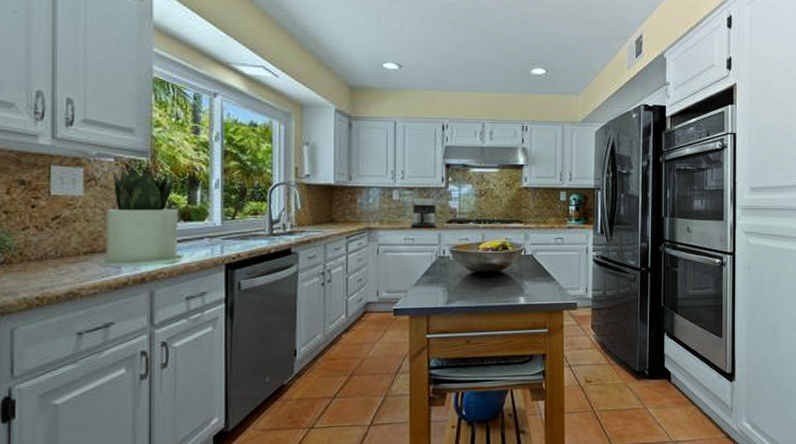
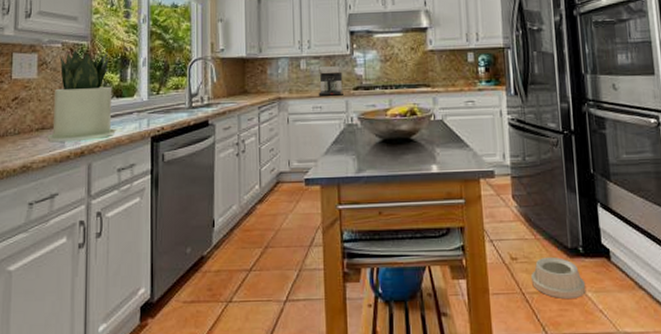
pet bowl: none [602,379,648,416] -> present [530,256,586,300]

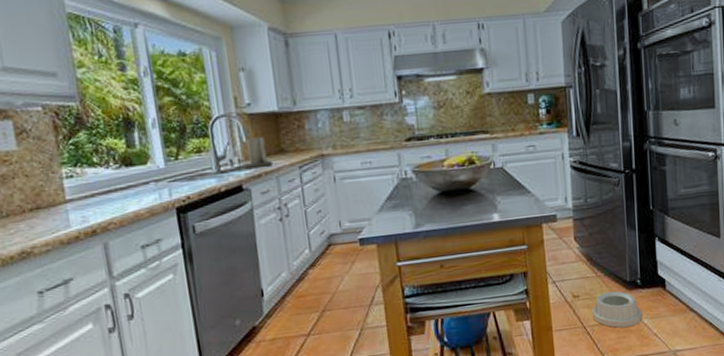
planter: present [46,51,117,143] -> none [42,112,133,223]
paper towel roll: none [211,78,237,107] -> present [242,137,274,170]
coffee maker: present [318,66,343,96] -> none [364,116,394,151]

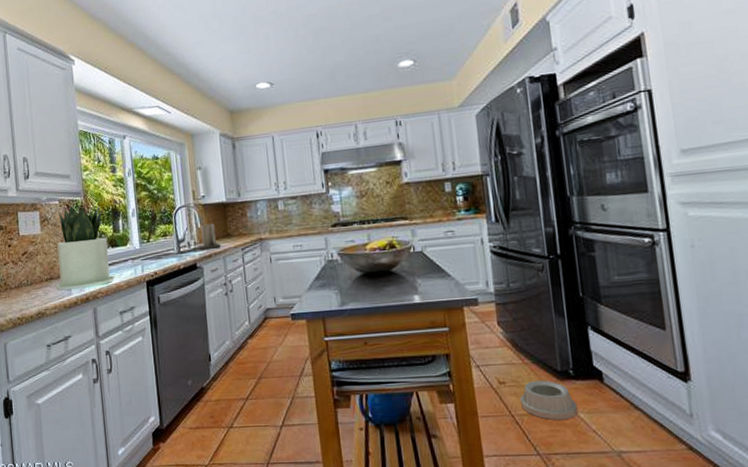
planter: none [42,112,133,223] -> present [54,205,116,291]

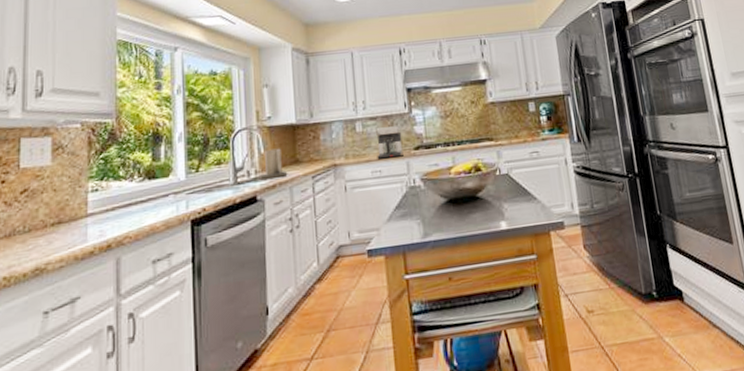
planter: present [54,205,116,291] -> none [63,128,150,238]
coffee maker: none [296,204,322,235] -> present [376,126,404,160]
pet bowl: present [519,380,578,421] -> none [608,305,663,348]

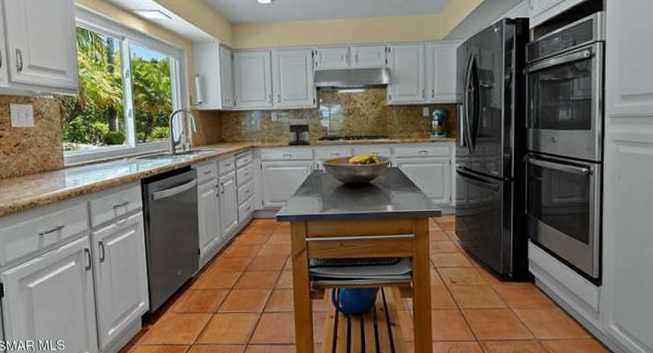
paper towel roll: present [259,148,288,181] -> none [192,129,215,154]

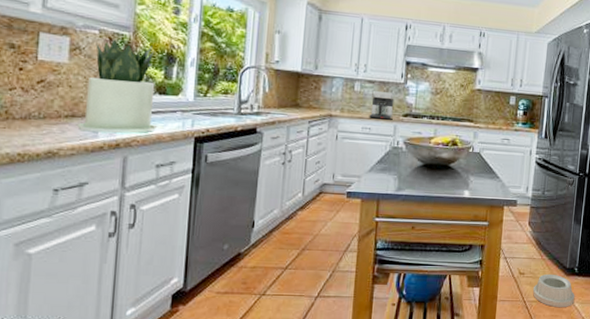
planter: none [48,103,110,183] -> present [76,40,158,134]
pet bowl: none [466,281,512,314] -> present [532,273,575,308]

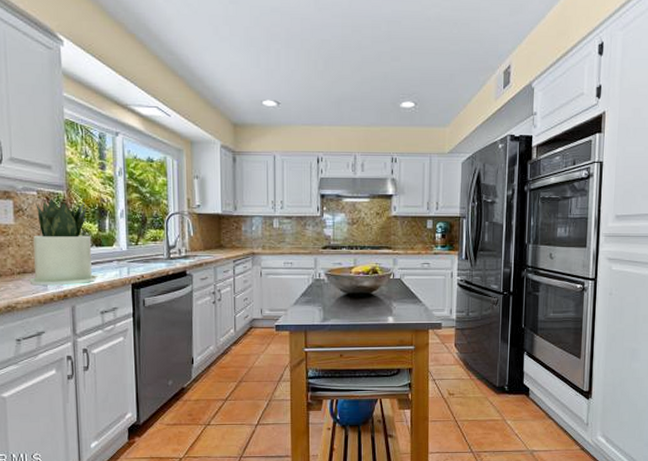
coffee maker: present [369,91,395,120] -> none [289,226,313,253]
pet bowl: present [532,273,575,308] -> none [463,393,507,426]

